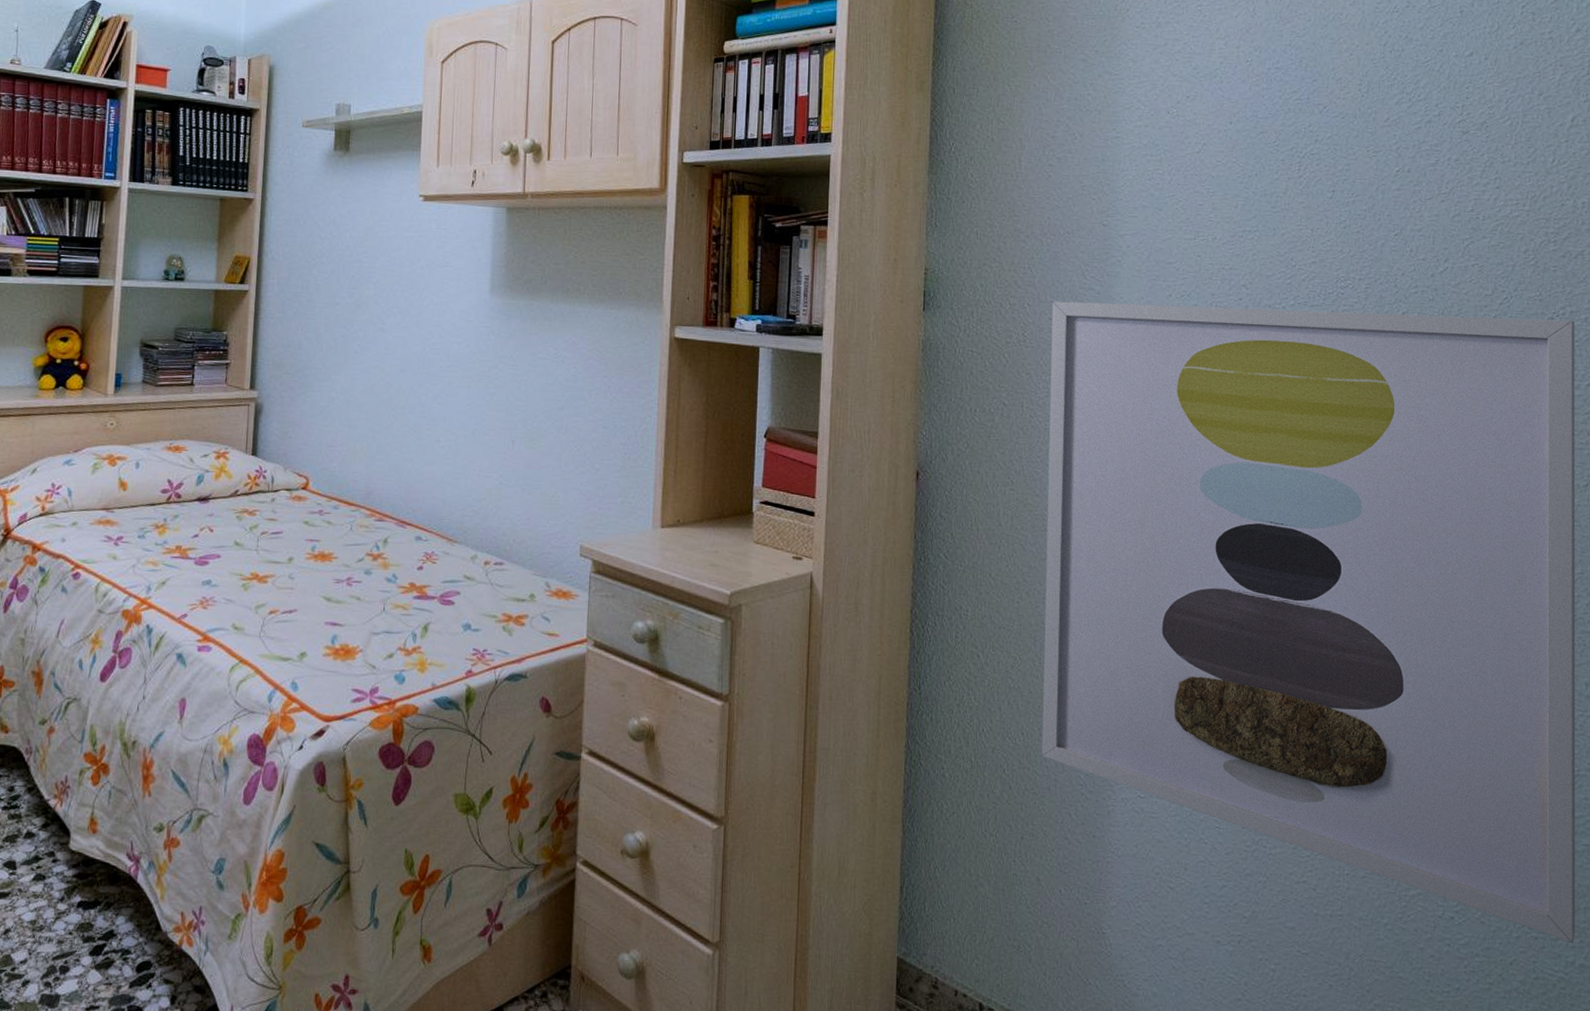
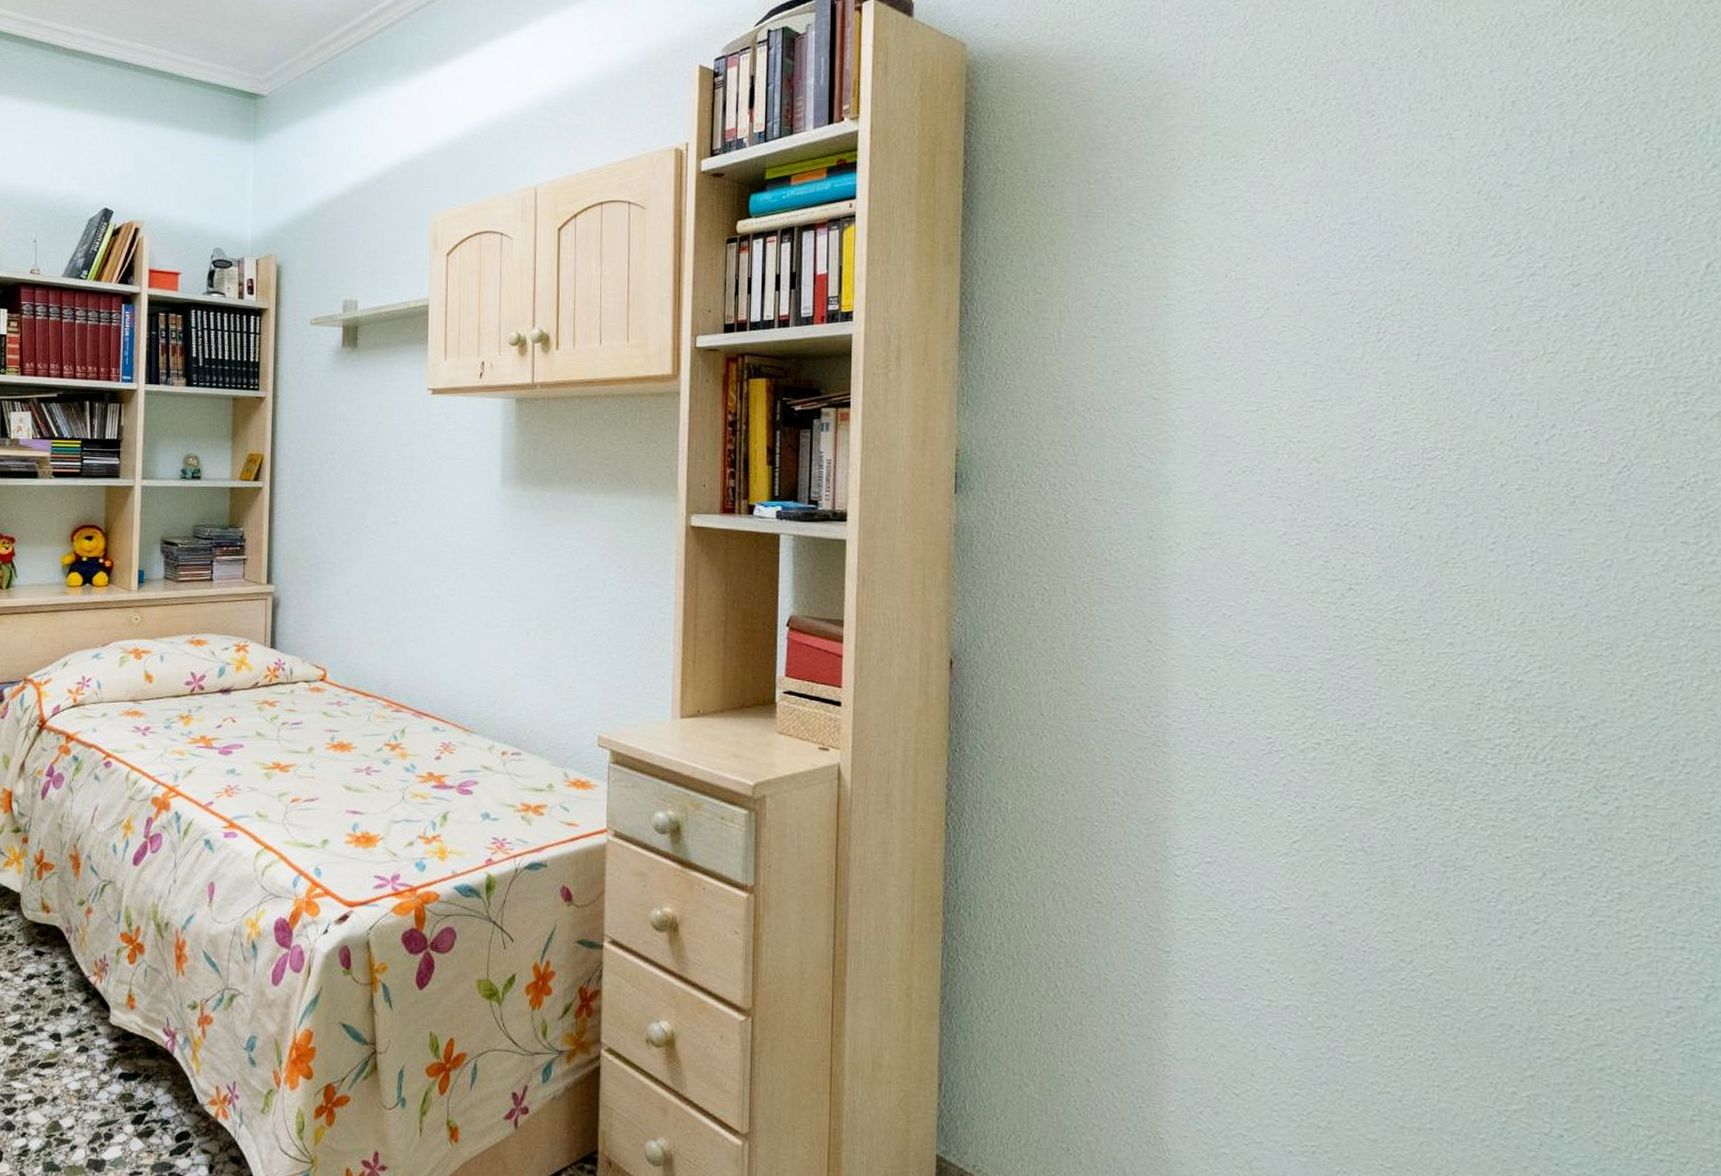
wall art: present [1041,301,1576,943] -> none [1090,480,1710,1167]

